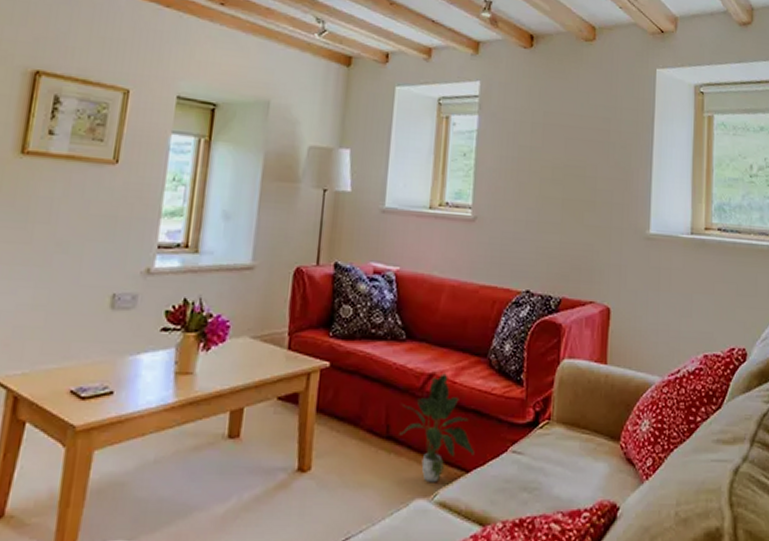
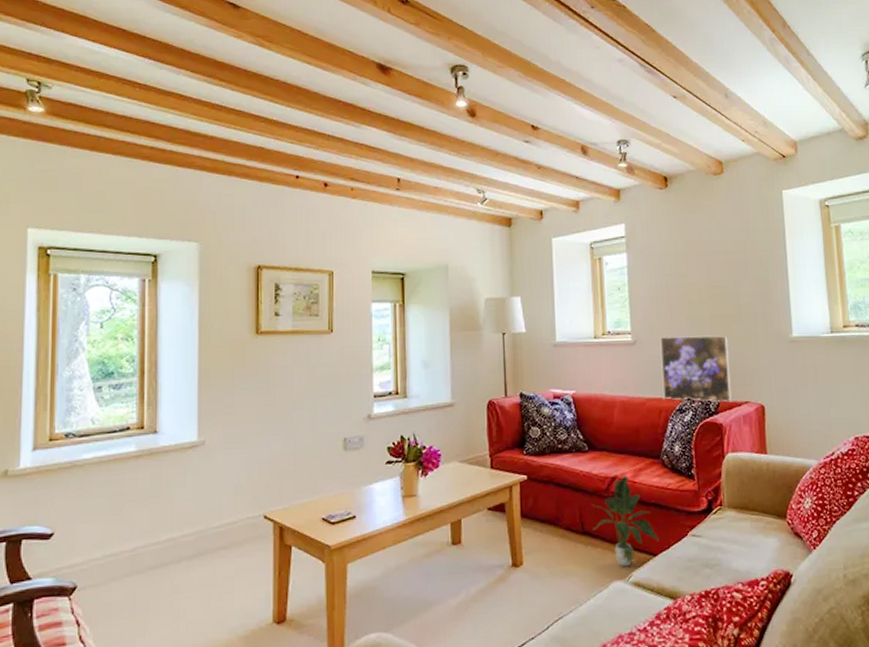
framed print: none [499,215,579,301] -> present [660,335,732,403]

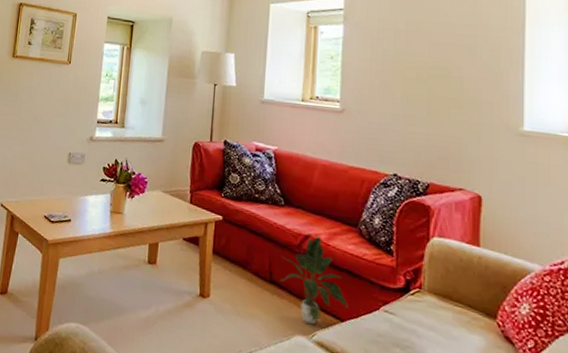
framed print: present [660,335,732,403] -> none [367,109,446,186]

